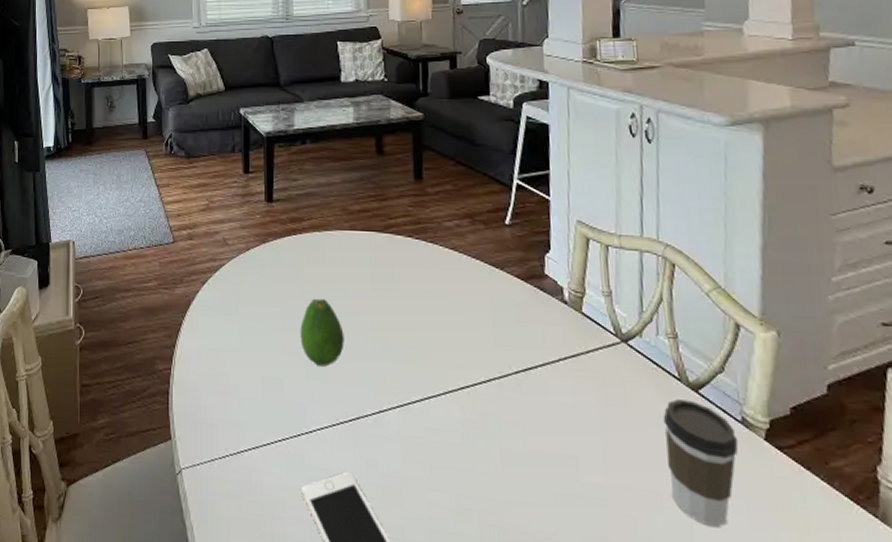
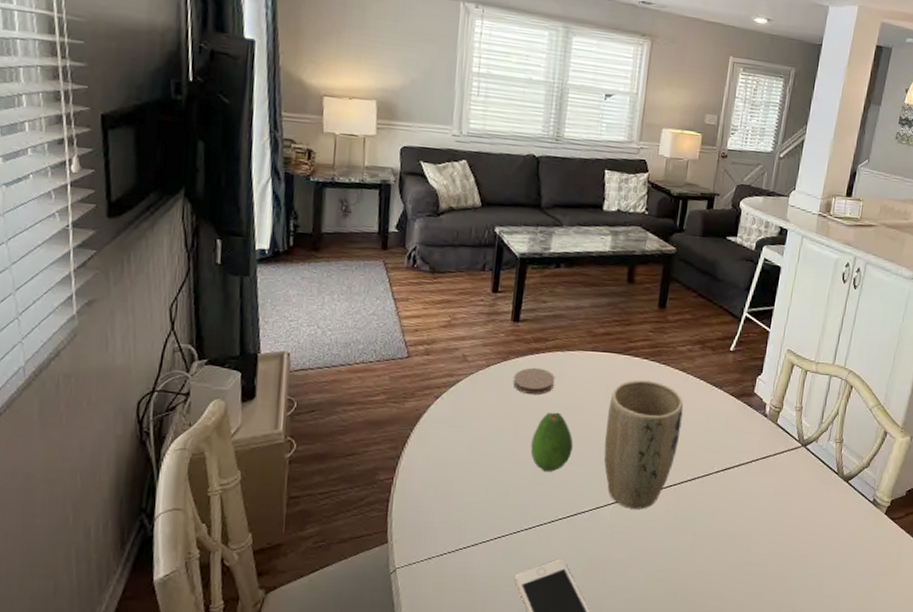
coaster: none [274,249,317,280] -> present [513,367,556,395]
plant pot: none [377,261,464,416] -> present [604,380,684,509]
coffee cup: present [663,399,739,528] -> none [814,488,868,577]

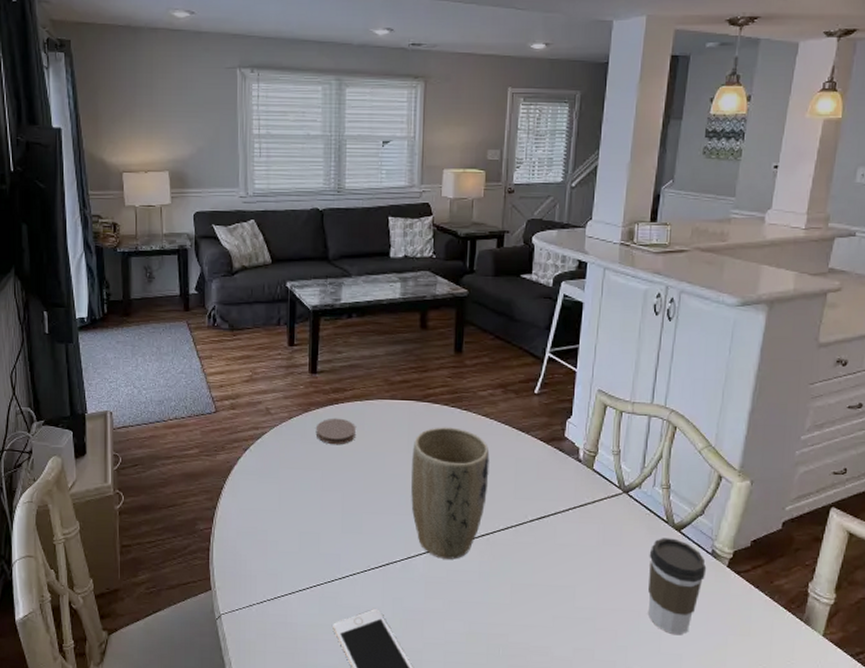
fruit: present [530,412,573,472] -> none [338,461,379,521]
coffee cup: none [814,488,868,577] -> present [647,538,707,636]

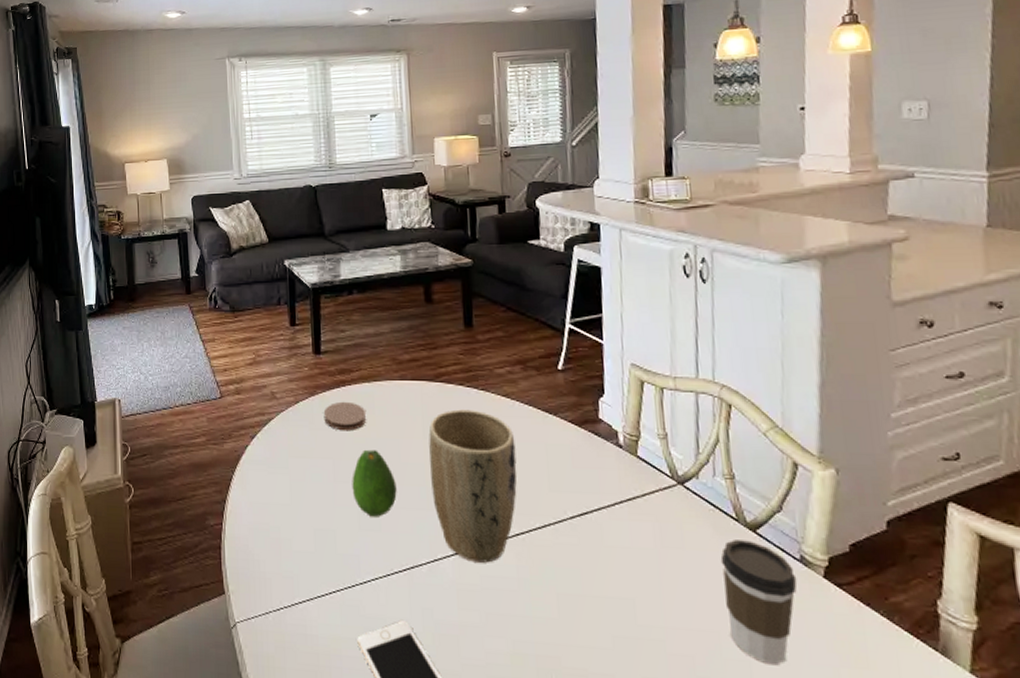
fruit: none [338,461,379,521] -> present [352,449,397,517]

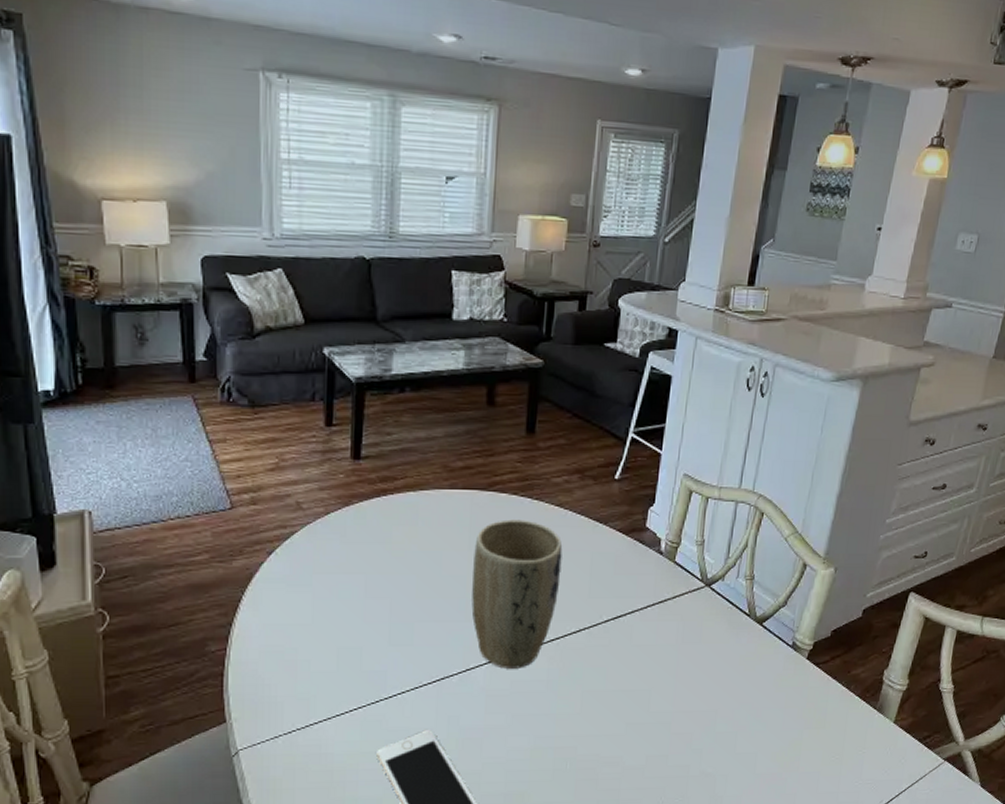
coaster: present [323,401,367,431] -> none [358,512,409,544]
fruit: present [352,449,397,517] -> none [385,563,434,632]
coffee cup: present [720,540,798,666] -> none [724,632,787,733]

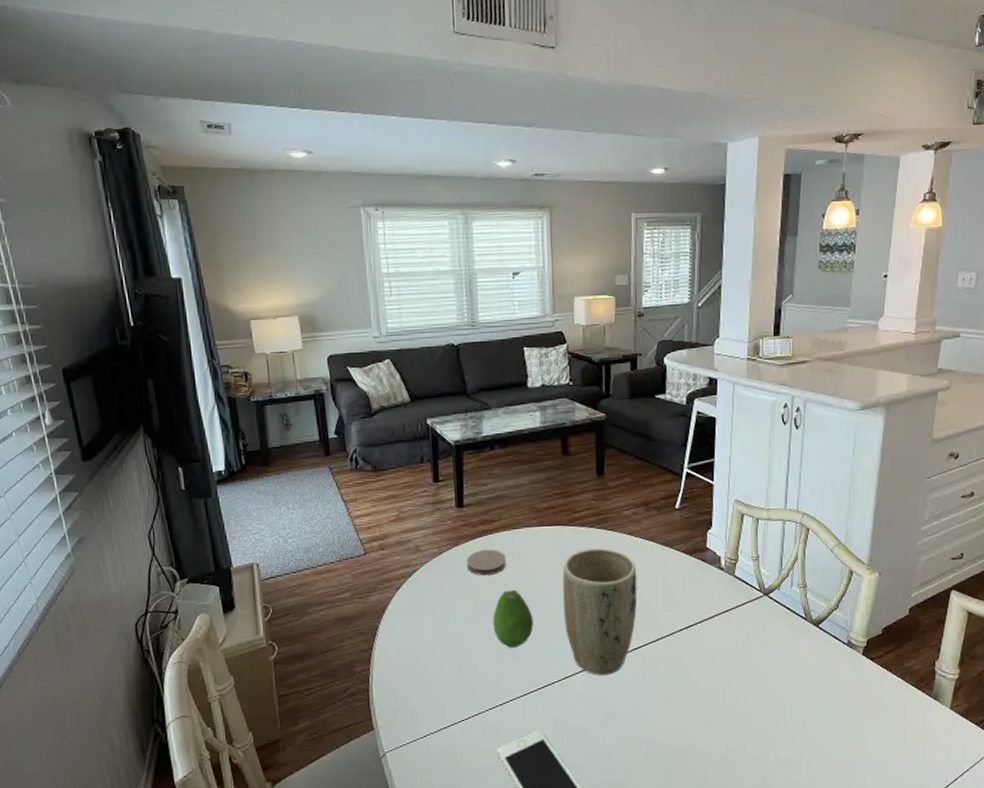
coaster: none [358,512,409,544] -> present [466,549,507,576]
fruit: none [385,563,434,632] -> present [493,590,534,648]

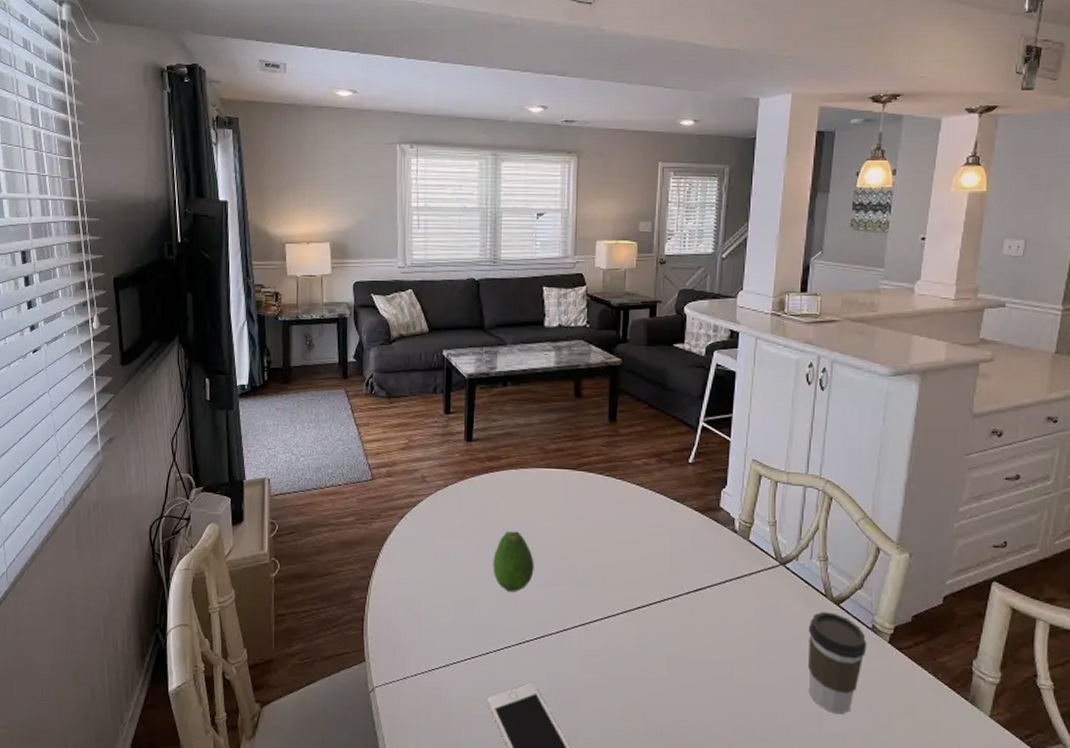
coaster: present [466,549,507,576] -> none [471,486,512,514]
plant pot: present [562,548,638,675] -> none [566,496,645,632]
coffee cup: none [791,633,844,723] -> present [808,612,867,715]

